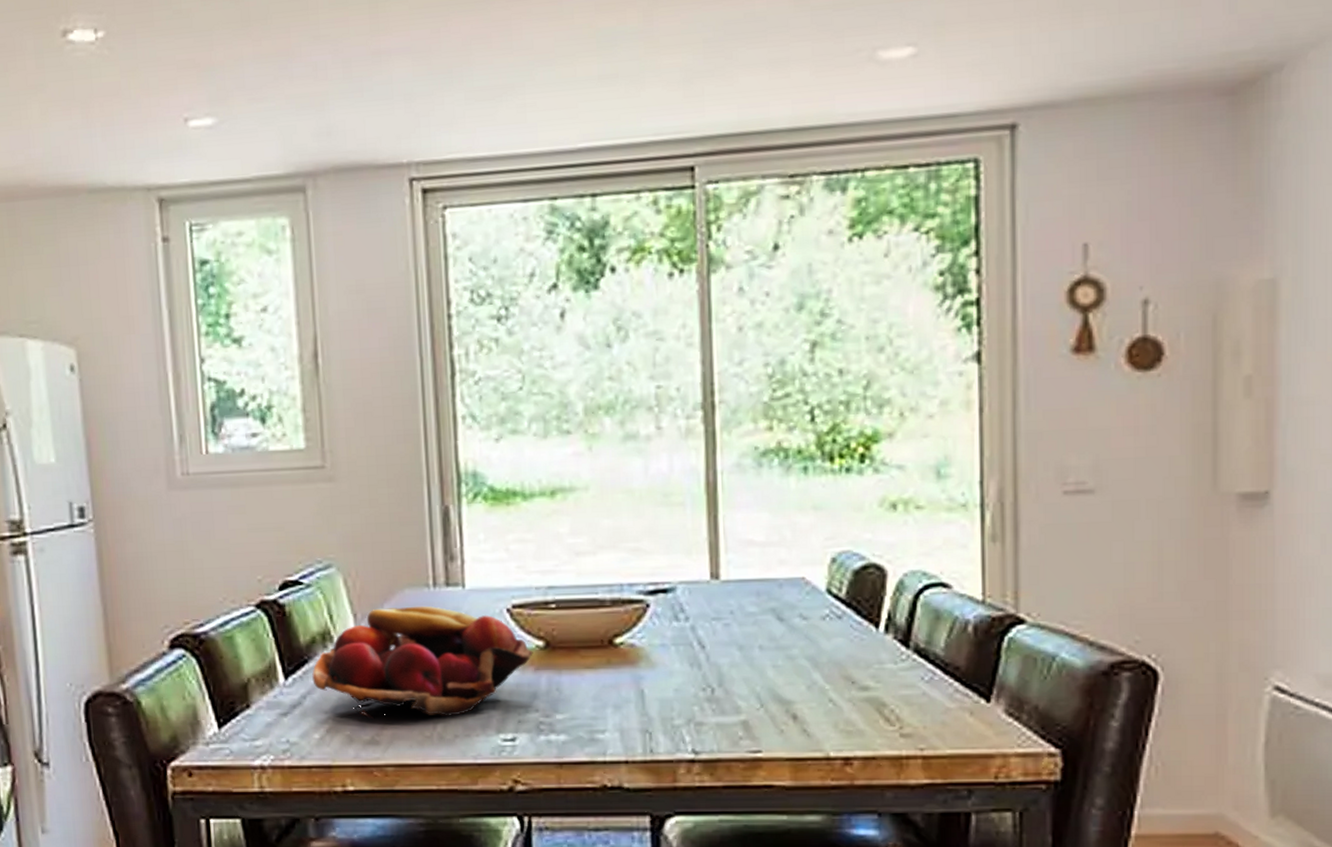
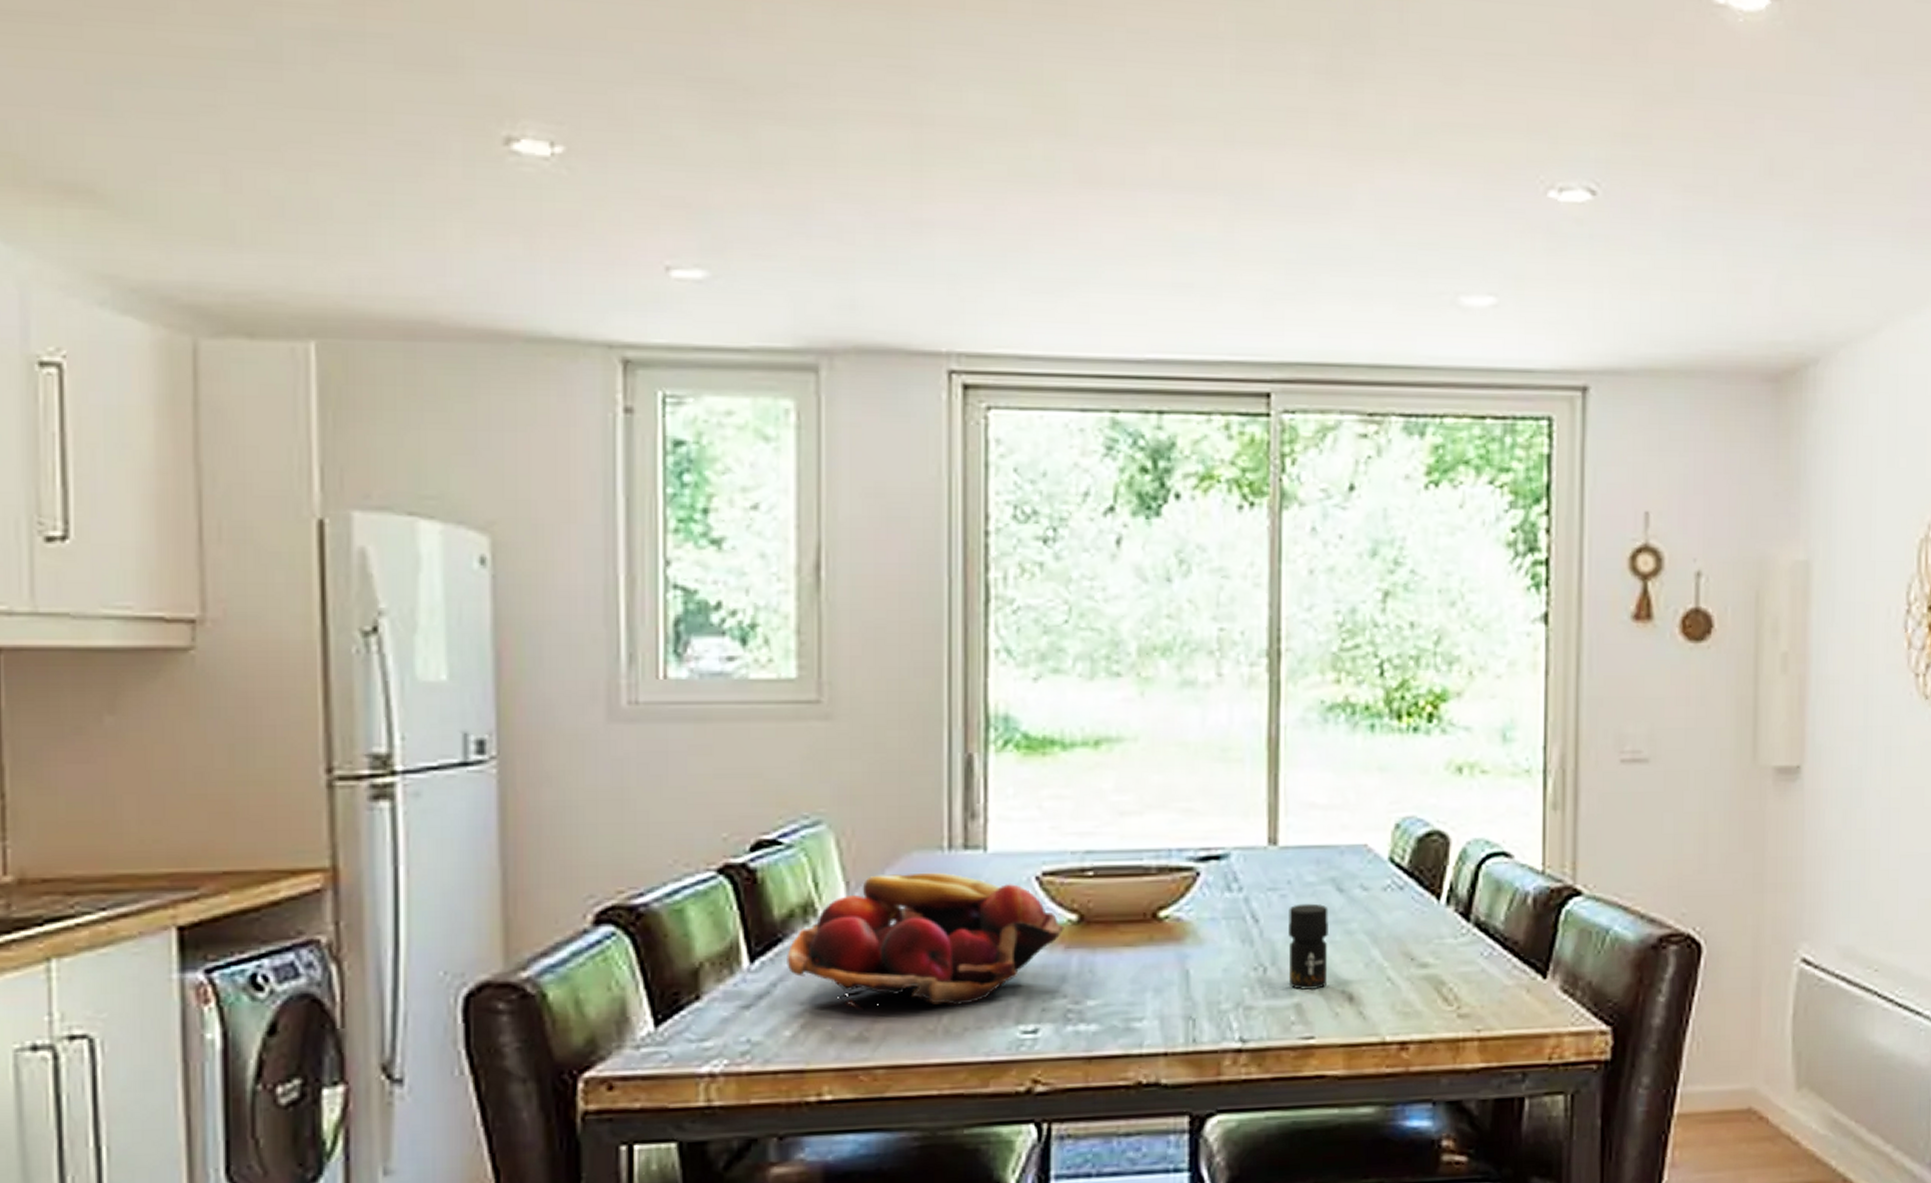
jar: none [732,631,772,710] -> present [1288,903,1329,991]

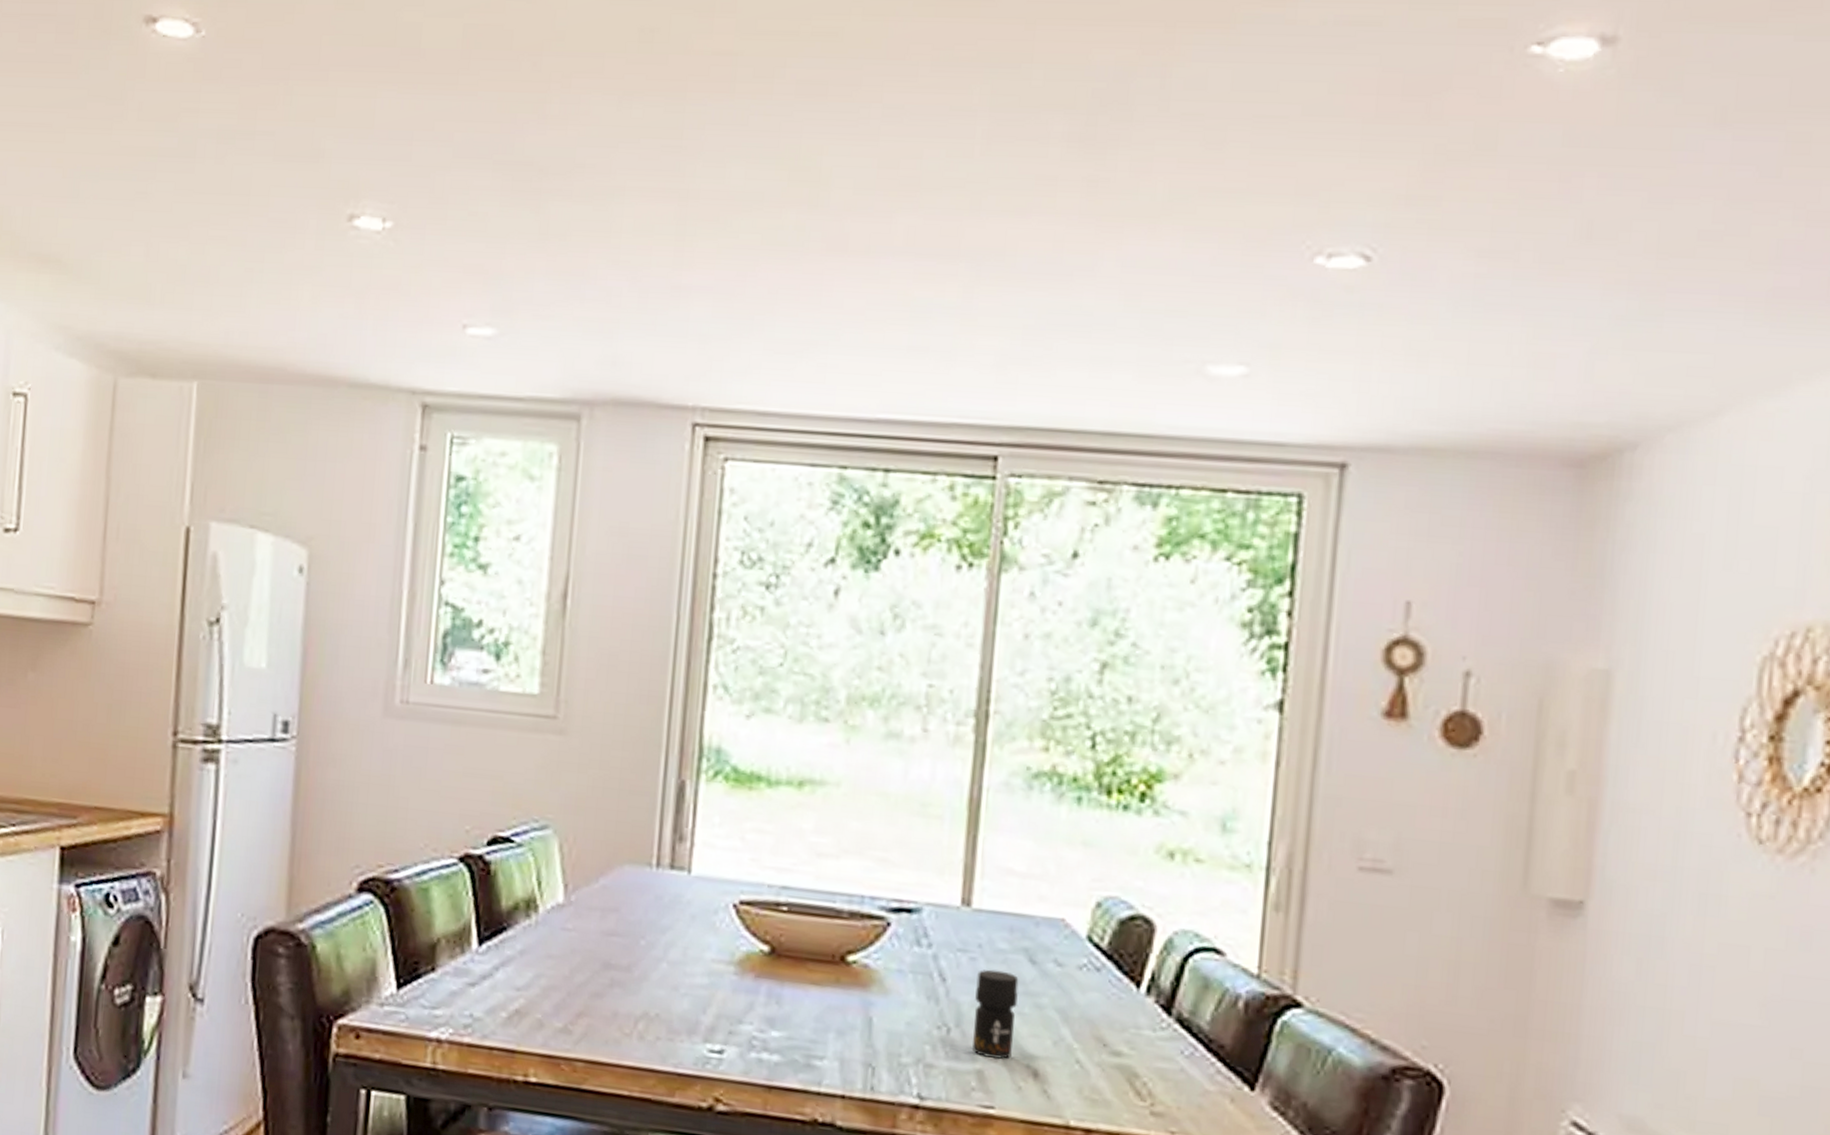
fruit basket: present [787,872,1064,1010] -> none [508,882,756,1015]

